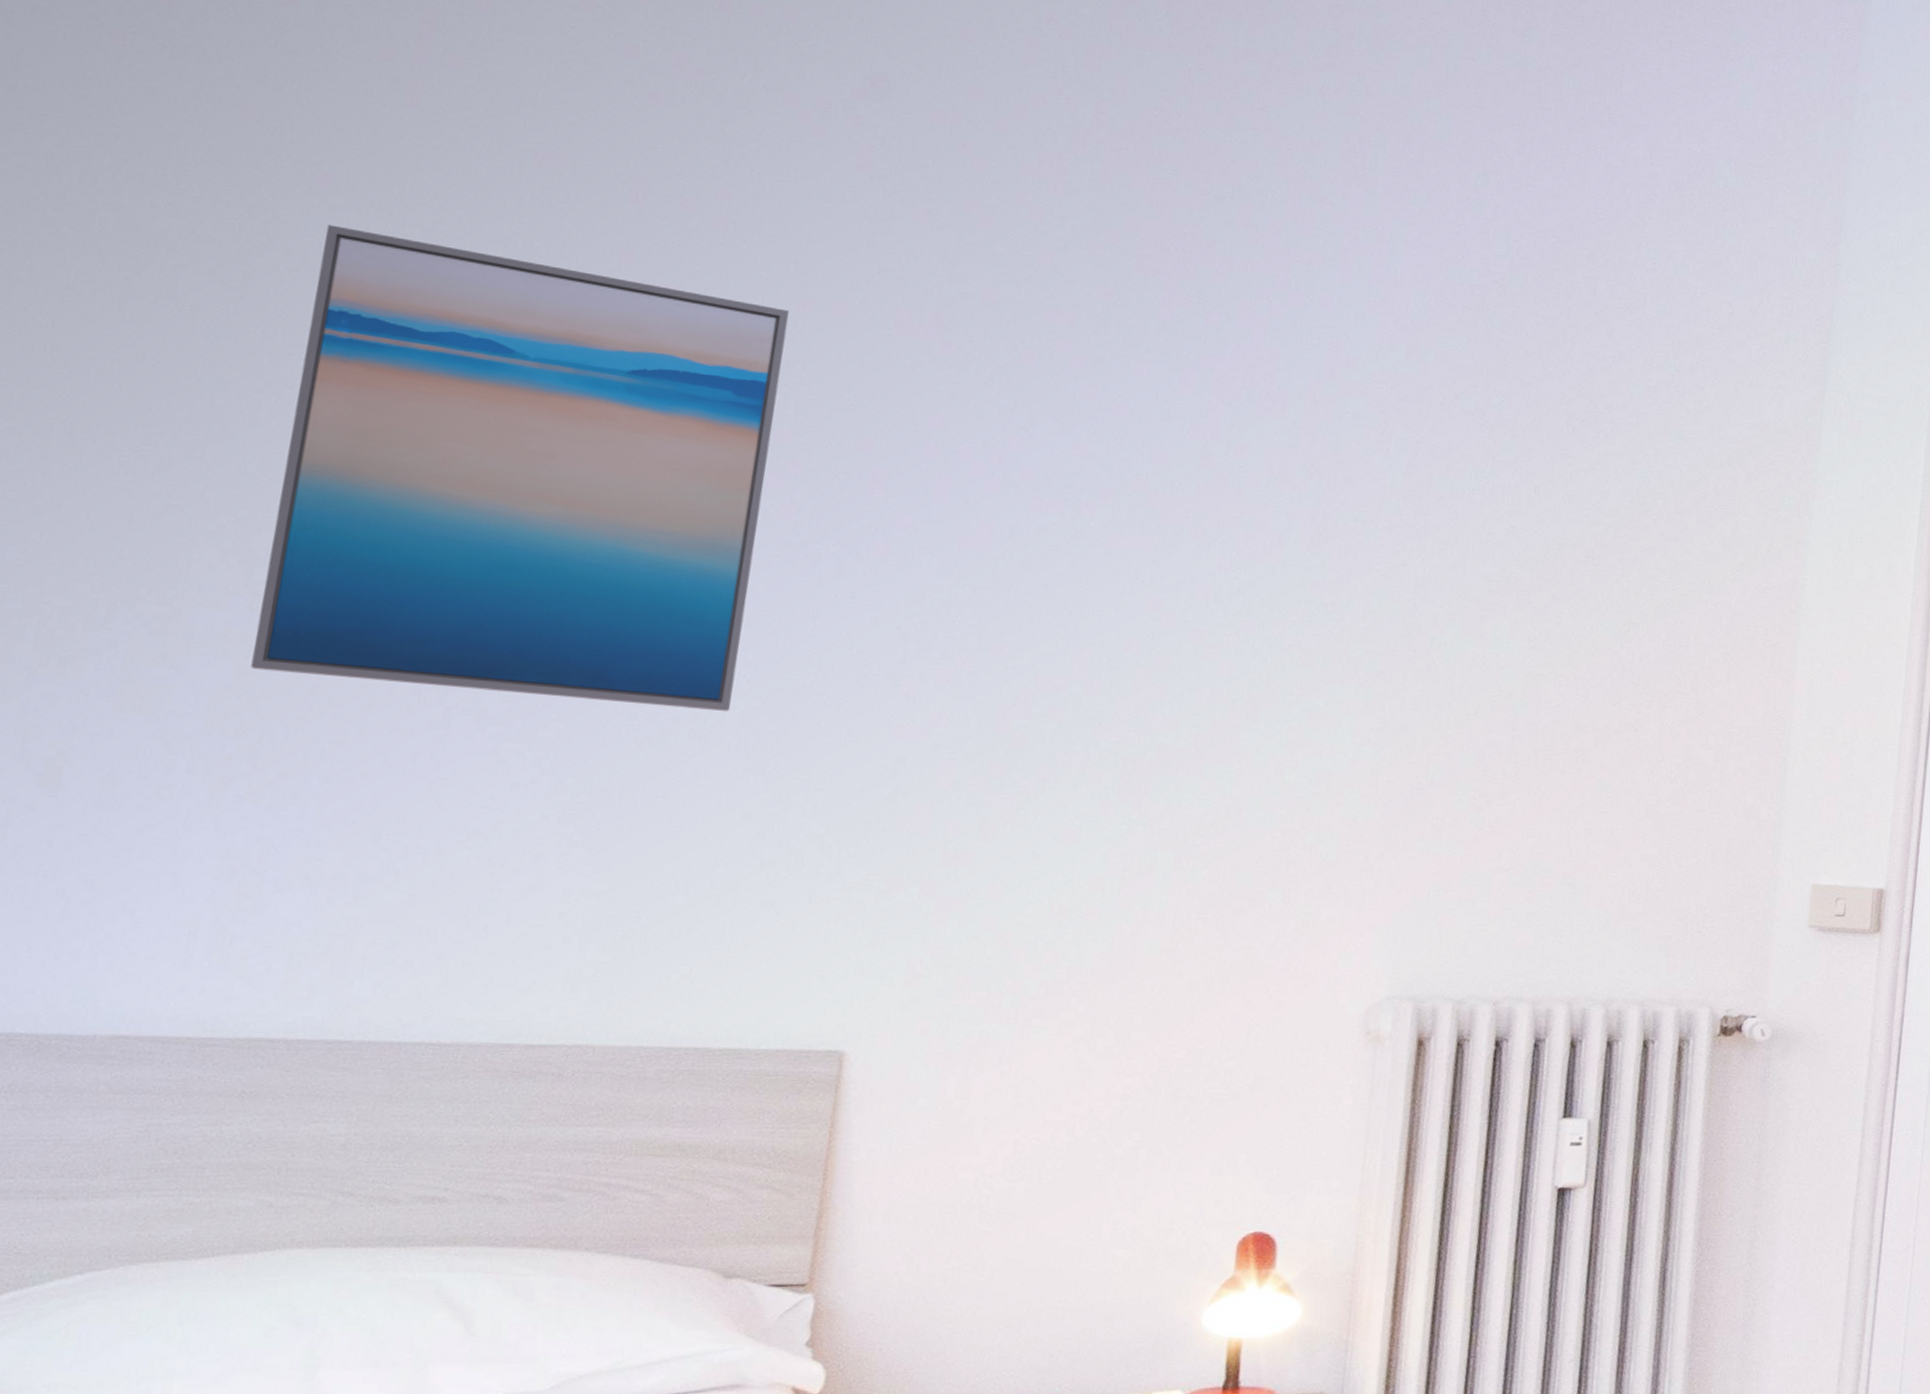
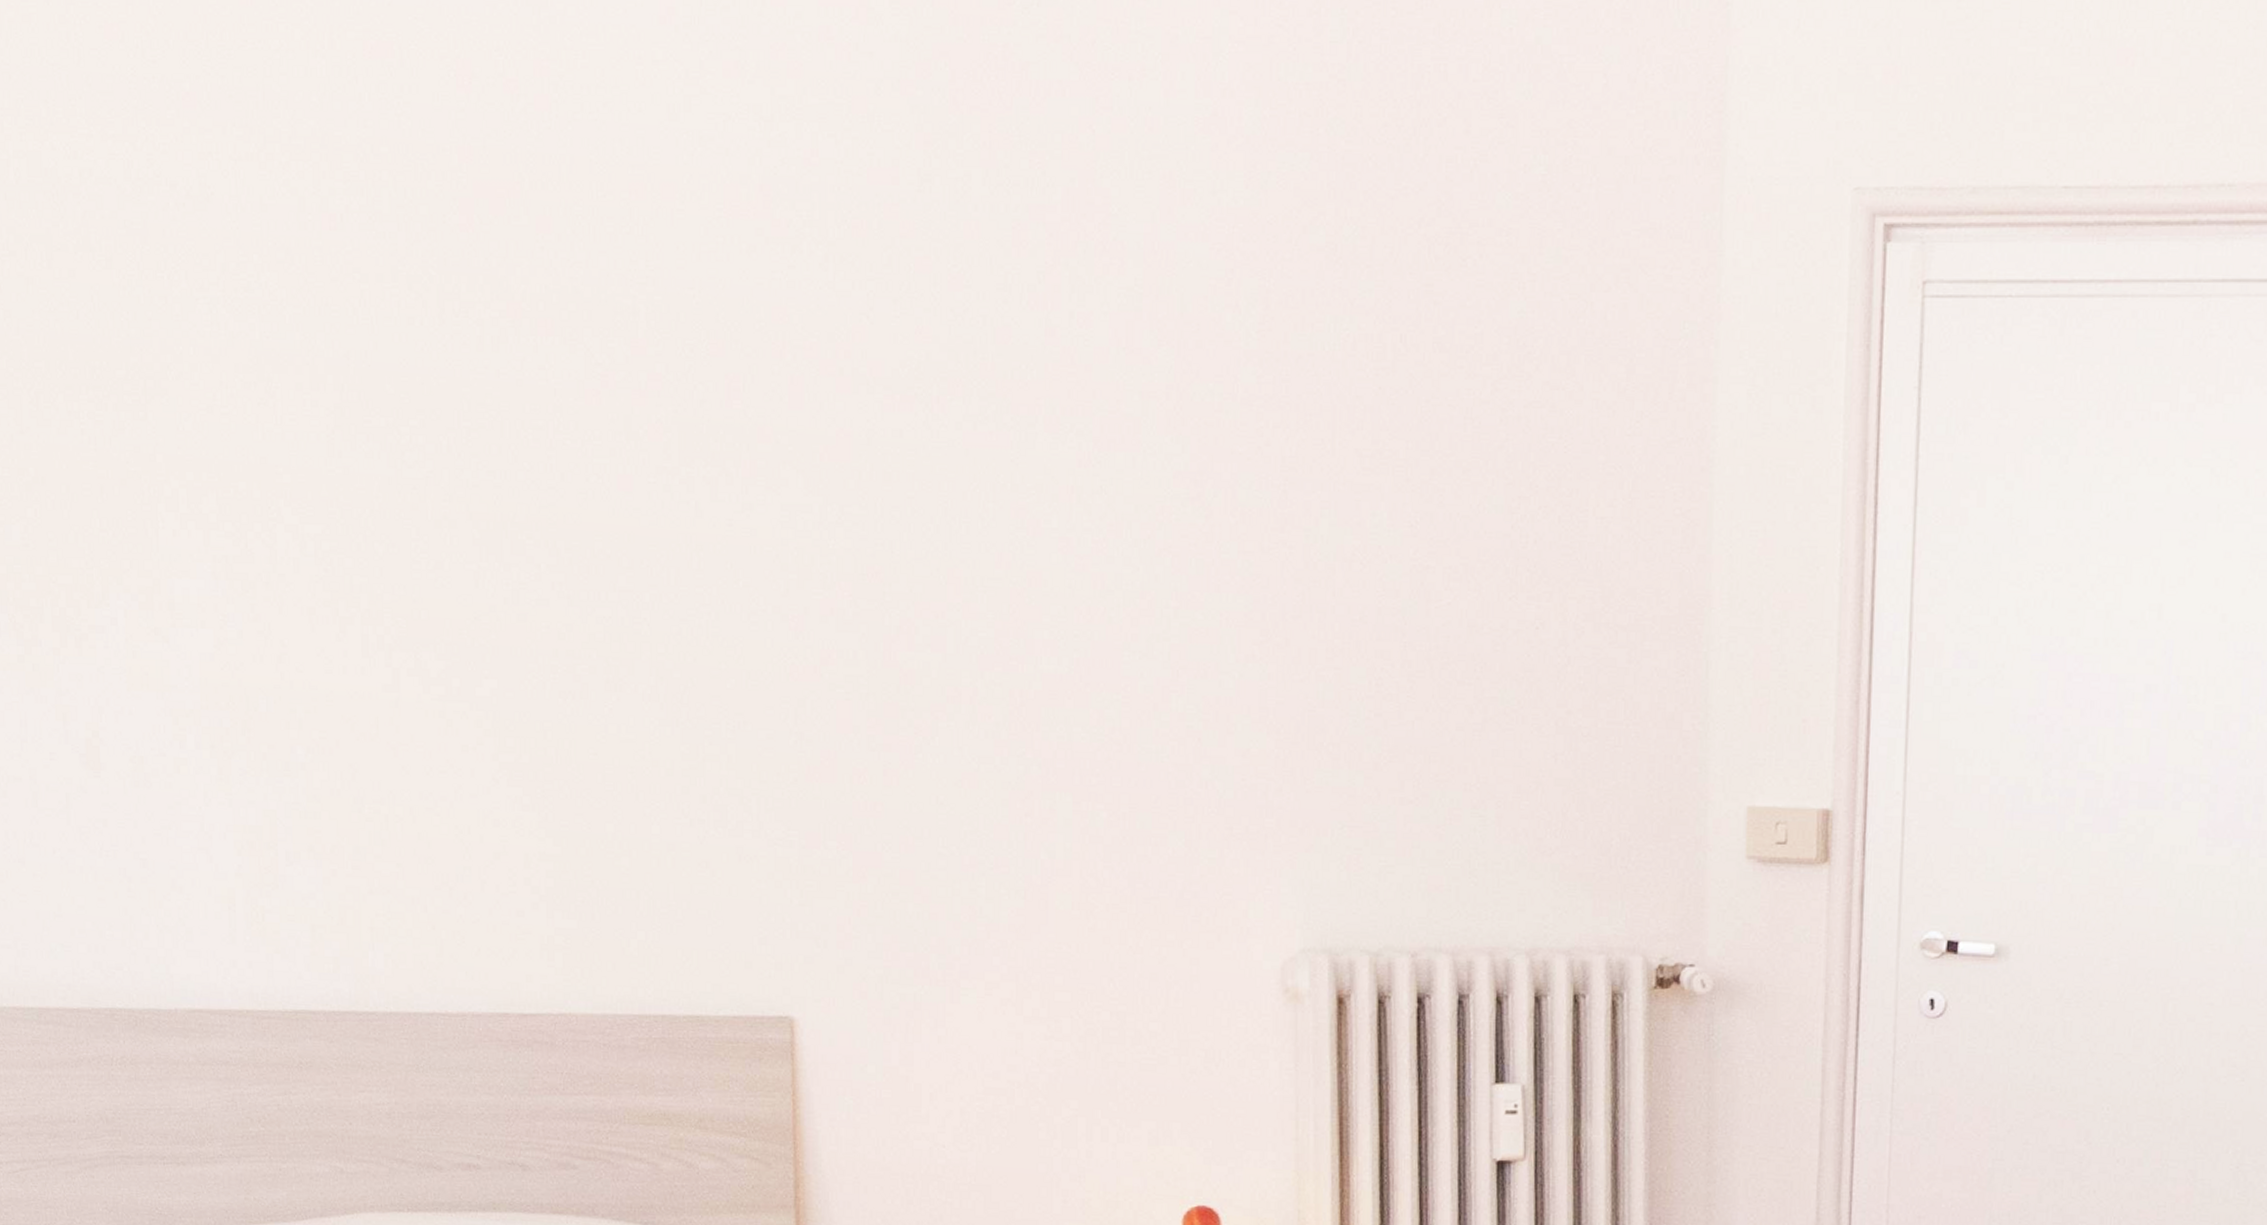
wall art: present [250,224,790,711] -> none [200,150,638,659]

